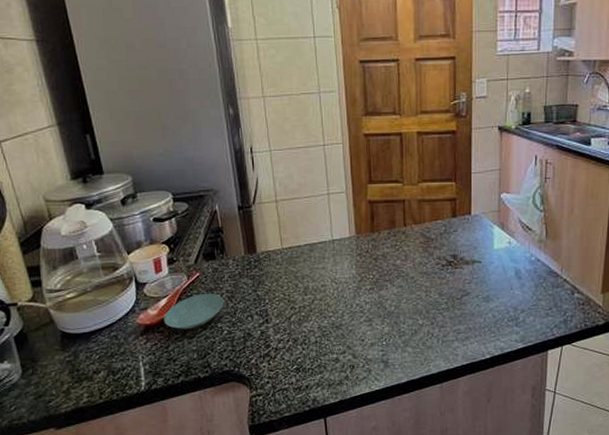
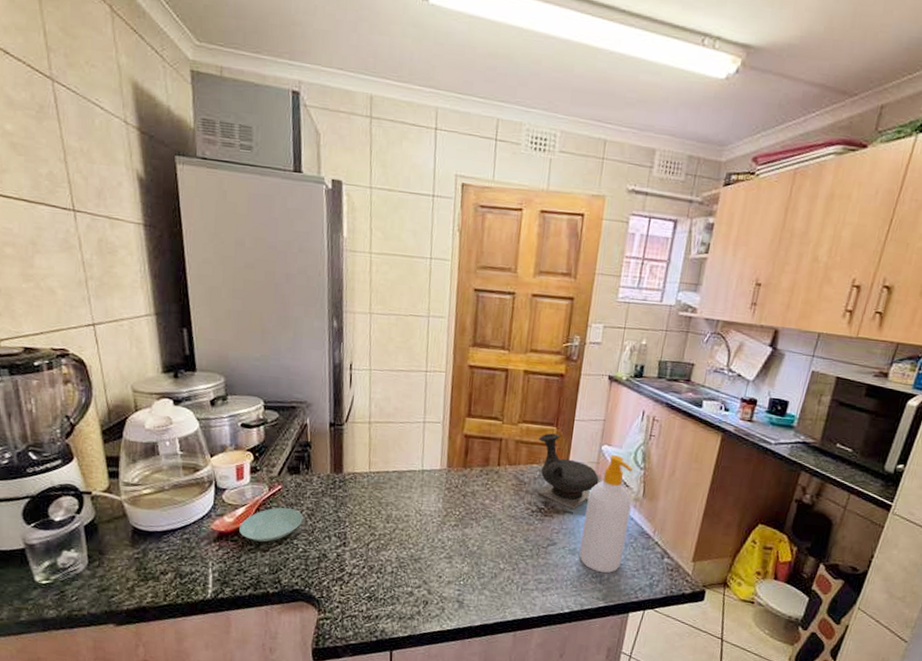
teapot: none [440,188,502,259] -> present [536,433,599,510]
soap bottle: none [493,201,536,316] -> present [579,455,632,574]

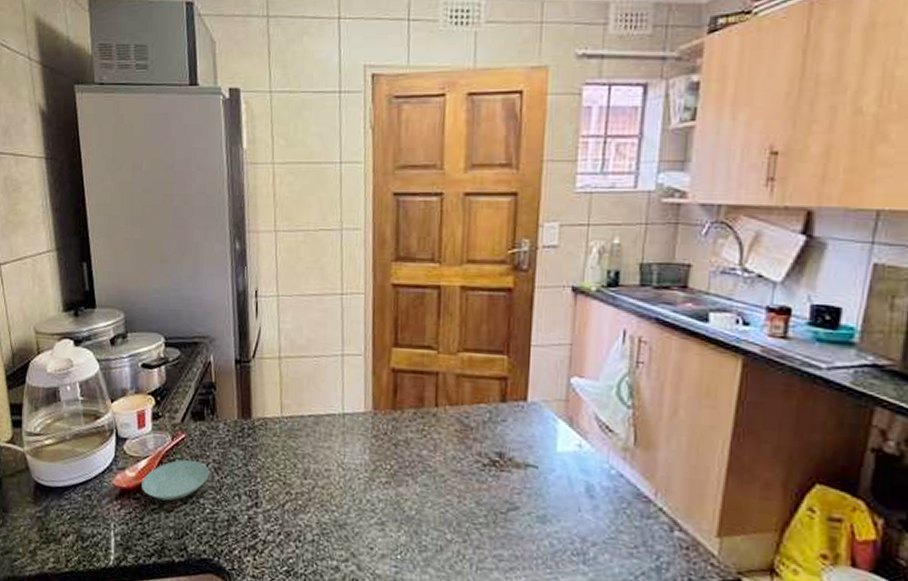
teapot: present [536,433,599,510] -> none [485,363,570,463]
soap bottle: present [579,455,632,574] -> none [551,389,619,550]

